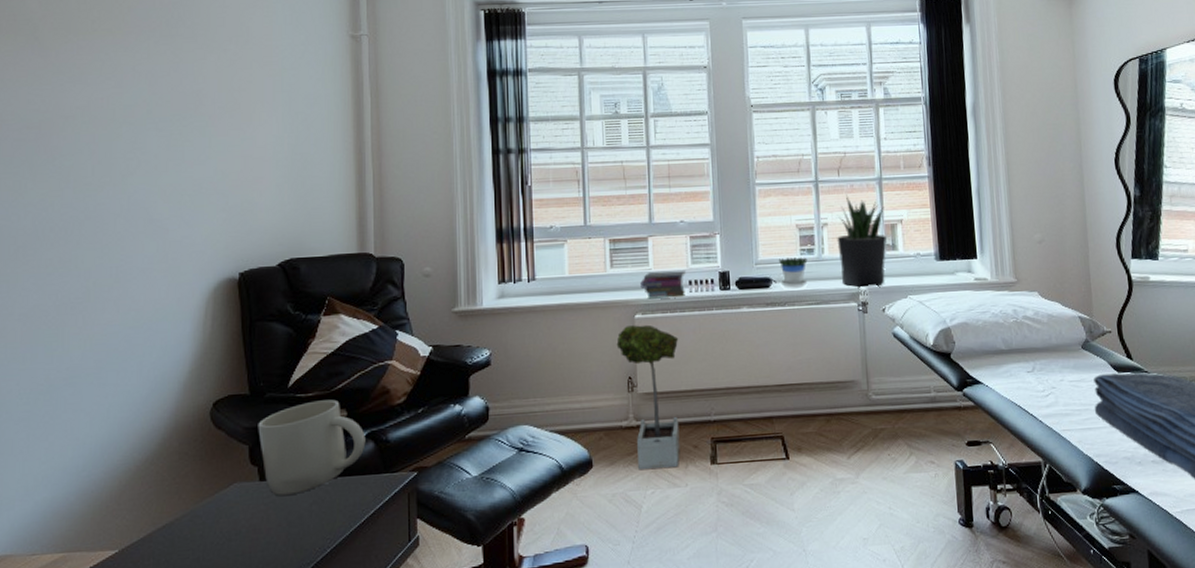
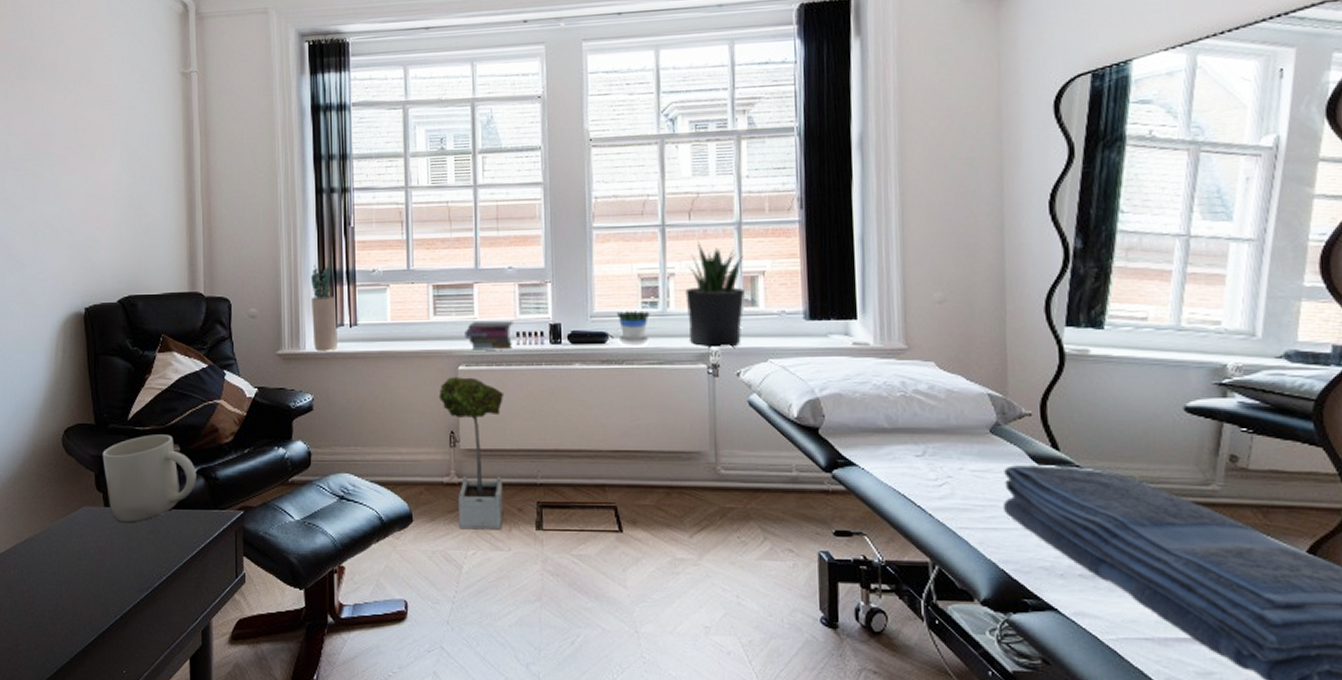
vase: none [488,218,516,307] -> present [311,261,338,352]

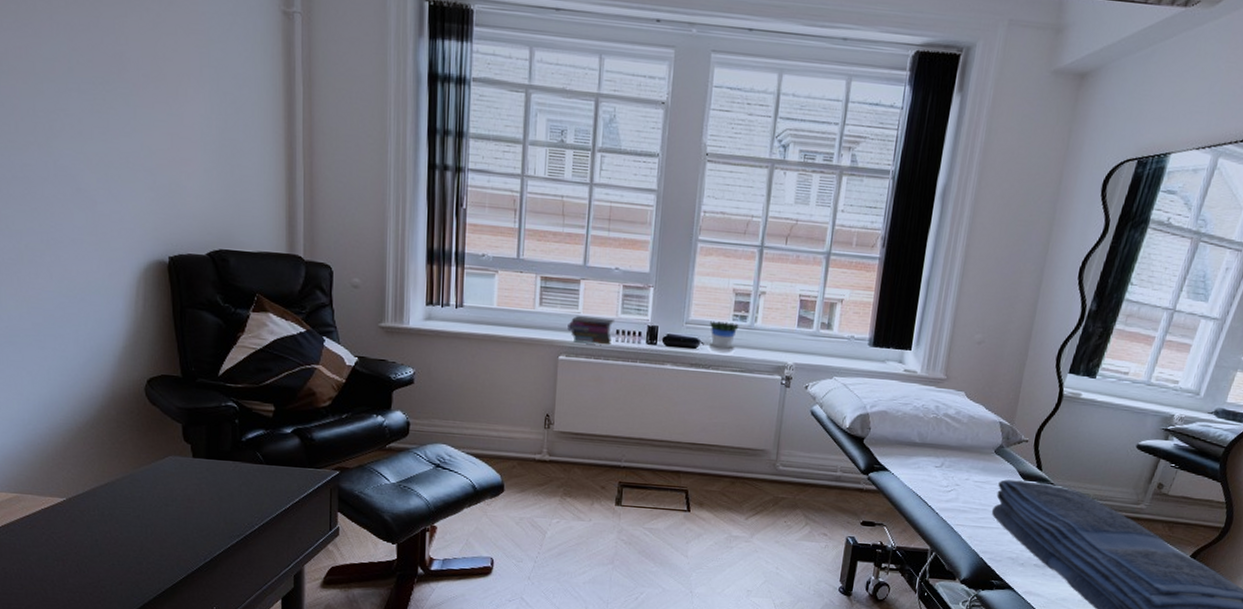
mug: present [102,434,197,523] -> none [190,392,292,475]
vase: present [311,261,338,352] -> none [417,239,444,329]
potted tree: present [438,377,505,530] -> none [537,365,600,504]
planter: present [685,240,745,348] -> none [770,264,827,363]

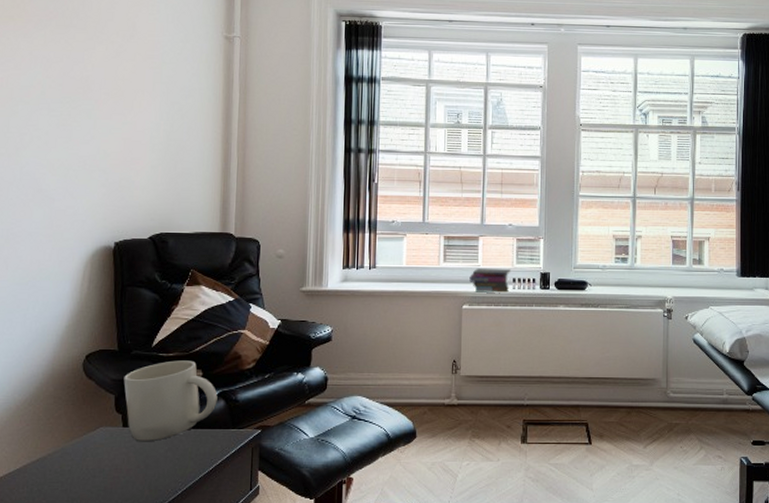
mug: none [190,392,292,475] -> present [123,360,218,442]
flowerpot: present [708,321,739,354] -> none [595,264,621,293]

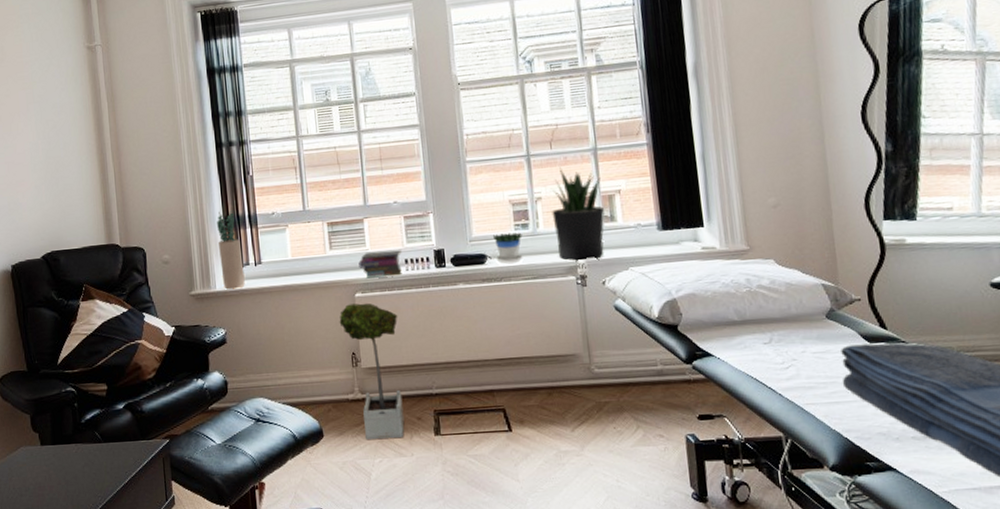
mug: present [123,360,218,442] -> none [36,375,125,459]
vase: none [335,211,358,290] -> present [217,207,245,290]
potted tree: none [444,315,501,444] -> present [339,303,405,440]
flowerpot: none [595,264,621,293] -> present [493,232,523,265]
planter: none [649,211,694,296] -> present [552,166,605,261]

